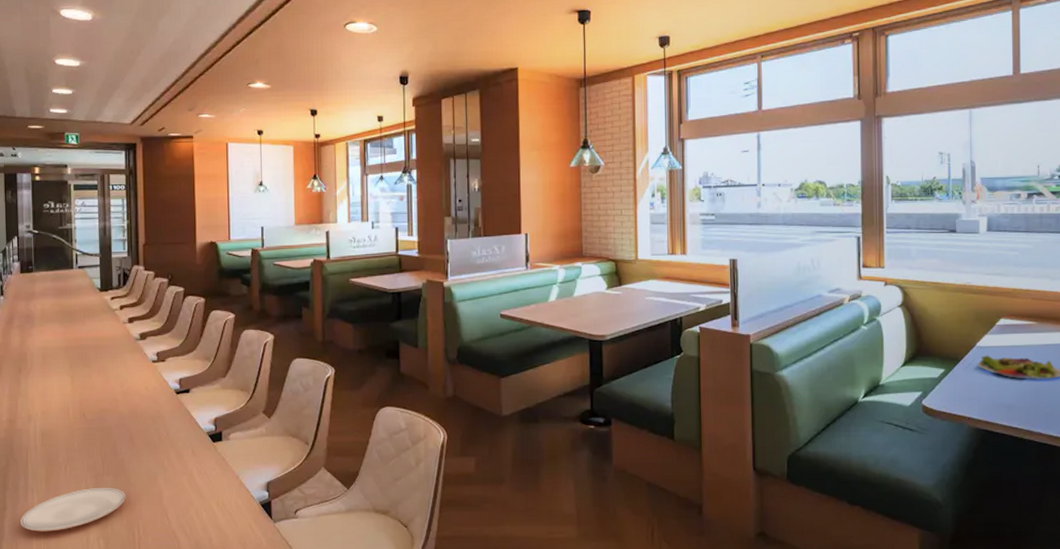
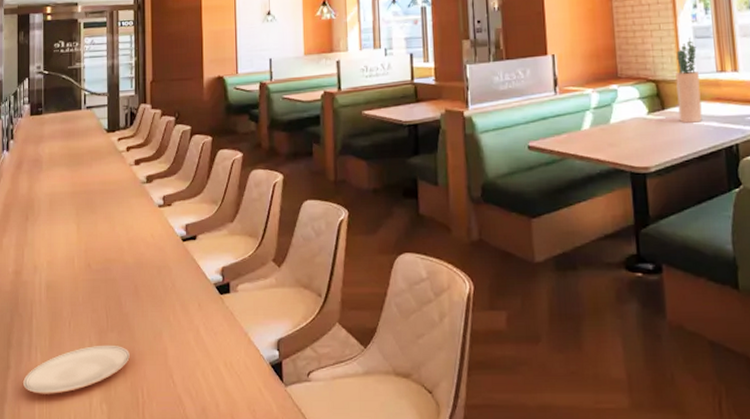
vase: none [633,223,653,298] -> present [675,38,703,123]

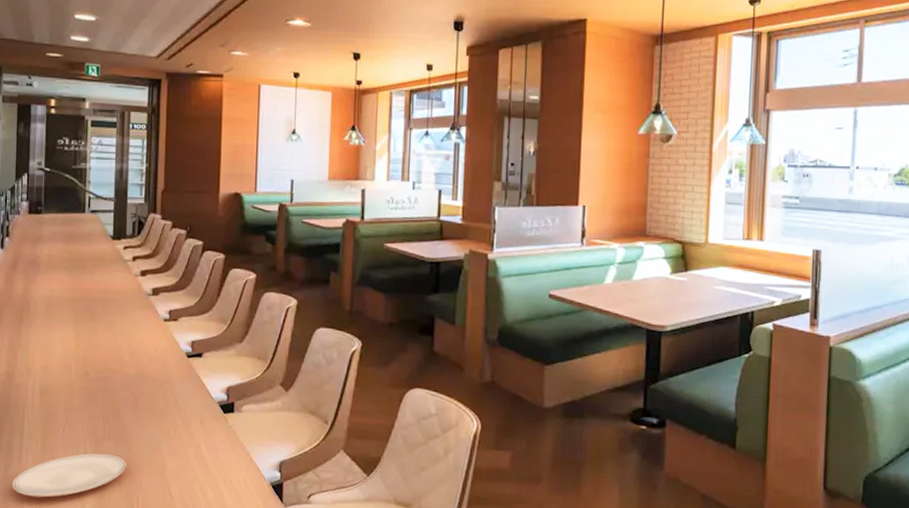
vase: present [675,38,703,123] -> none [700,203,726,287]

